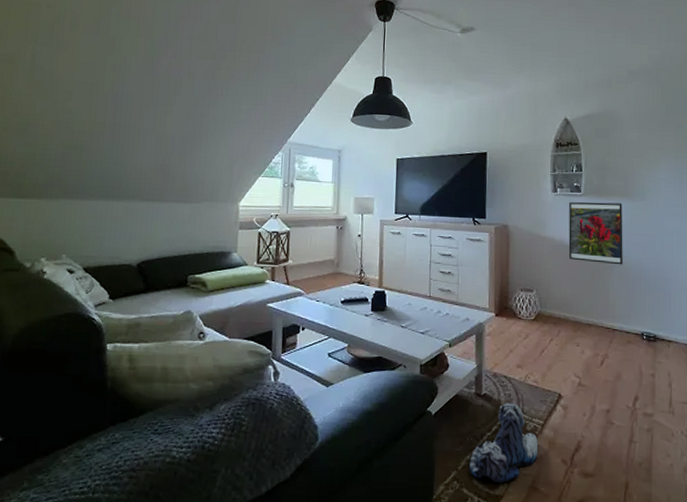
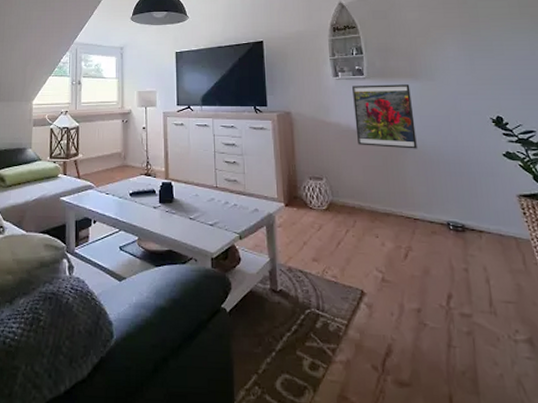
plush toy: present [469,403,539,484] -> none [270,300,345,391]

